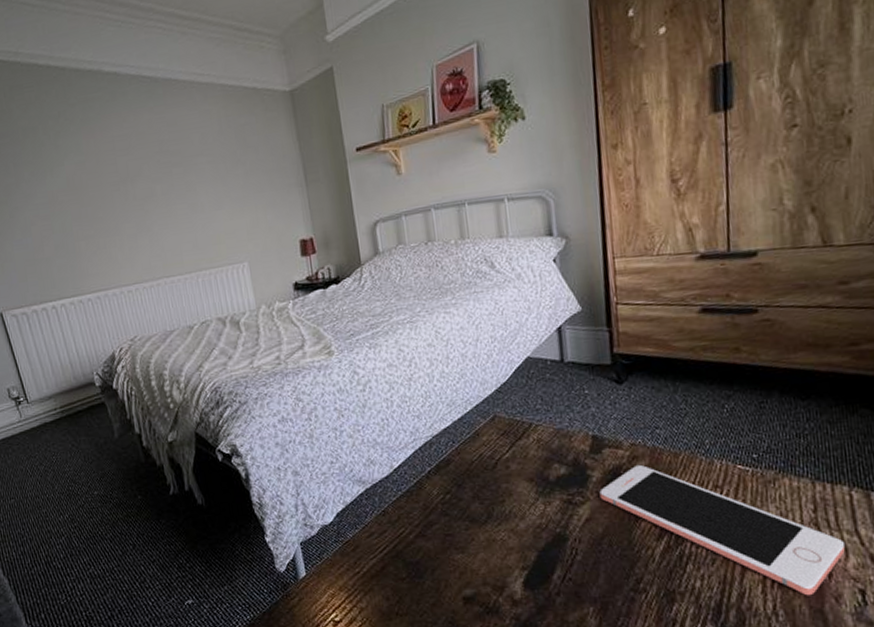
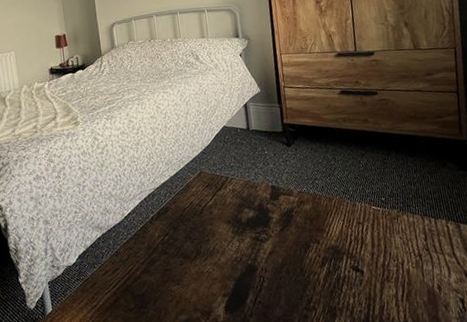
cell phone: present [599,464,845,596] -> none [278,207,448,306]

